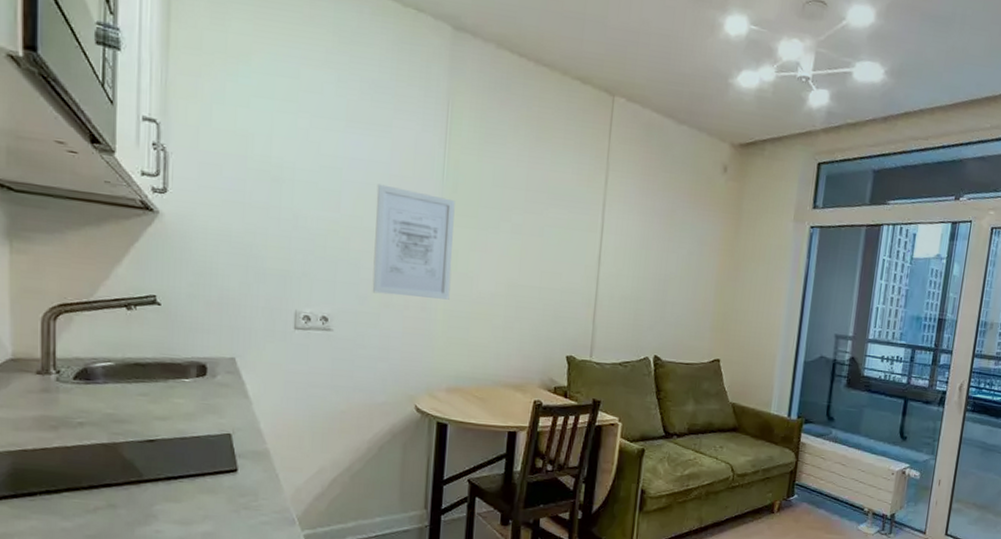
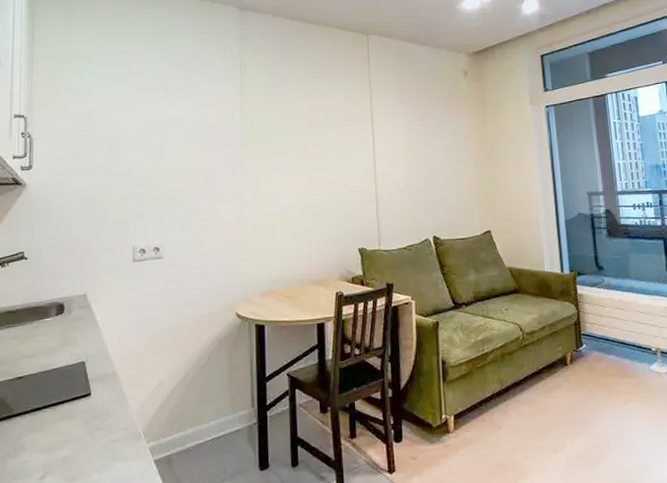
wall art: present [372,184,455,300] -> none [191,133,256,221]

